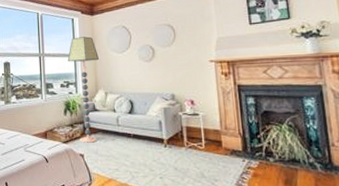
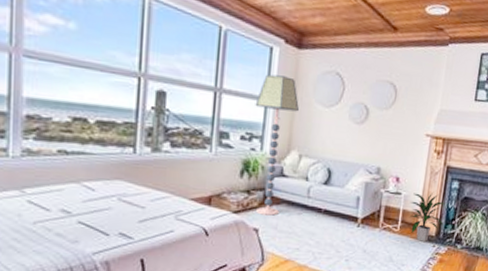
indoor plant: none [208,111,249,157] -> present [409,193,445,242]

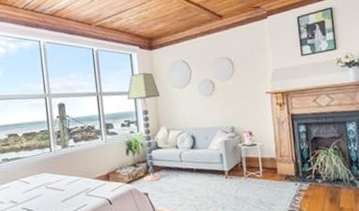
indoor plant: present [409,193,445,242] -> none [265,139,300,182]

